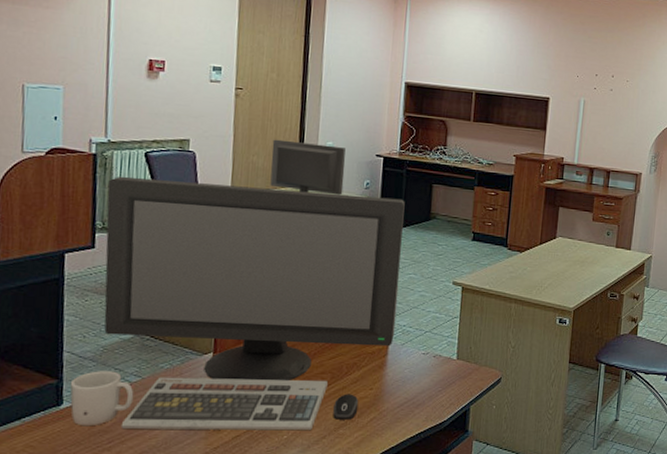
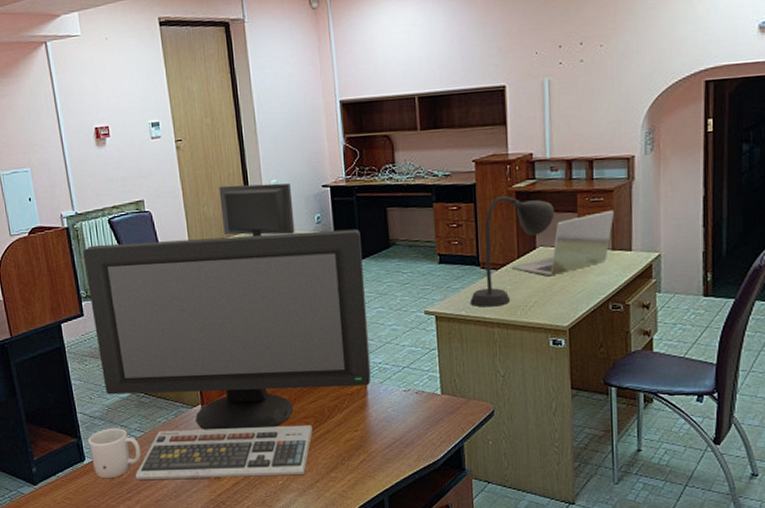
computer mouse: present [333,394,359,420] -> none [322,437,347,463]
desk lamp: none [494,190,575,285] -> present [470,196,555,308]
laptop: none [534,214,622,264] -> present [512,210,615,277]

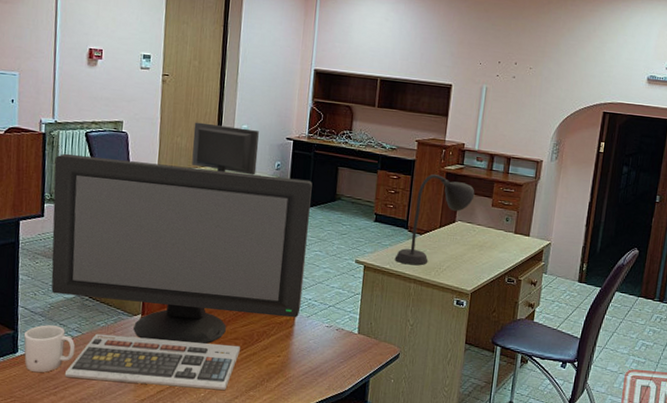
laptop: present [512,210,615,277] -> none [434,200,521,247]

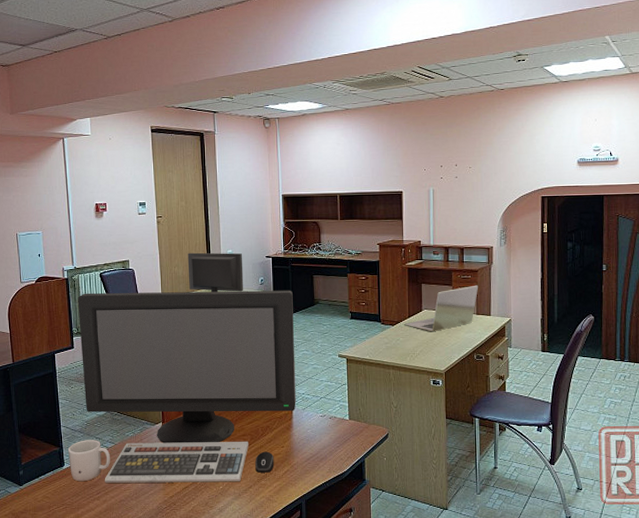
computer mouse: none [244,359,268,383] -> present [255,451,274,473]
desk lamp: present [394,174,475,266] -> none [372,271,436,354]
laptop: none [434,200,521,247] -> present [404,285,479,332]

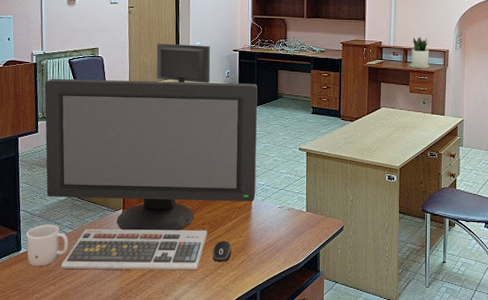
laptop: present [404,285,479,332] -> none [363,86,434,129]
planter: none [451,233,474,268] -> present [409,36,431,69]

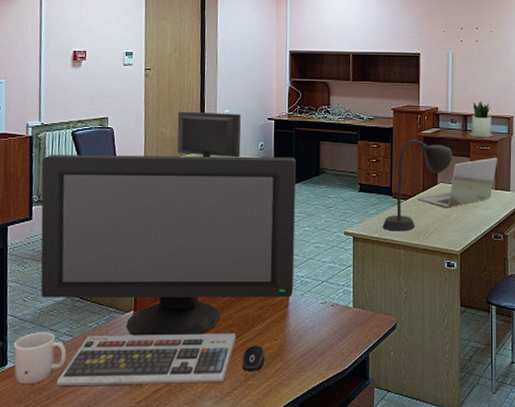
desk lamp: none [332,70,394,148] -> present [382,140,453,231]
laptop: none [363,86,434,129] -> present [418,157,498,208]

